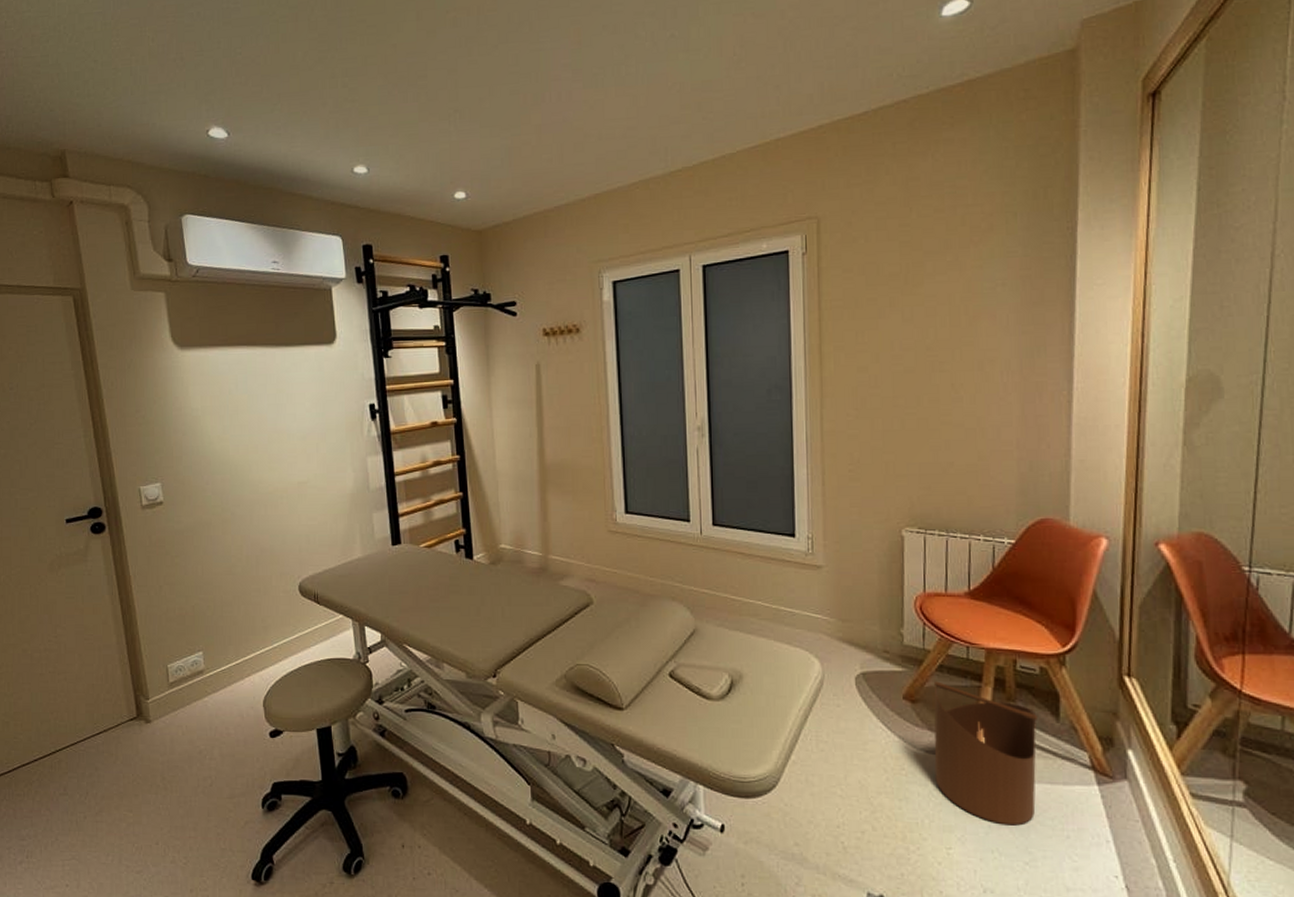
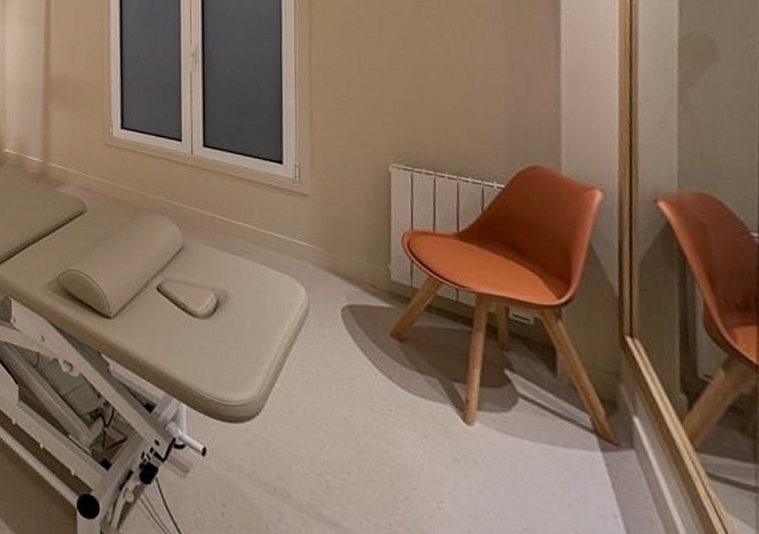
basket: present [933,681,1039,826] -> none [422,321,534,486]

